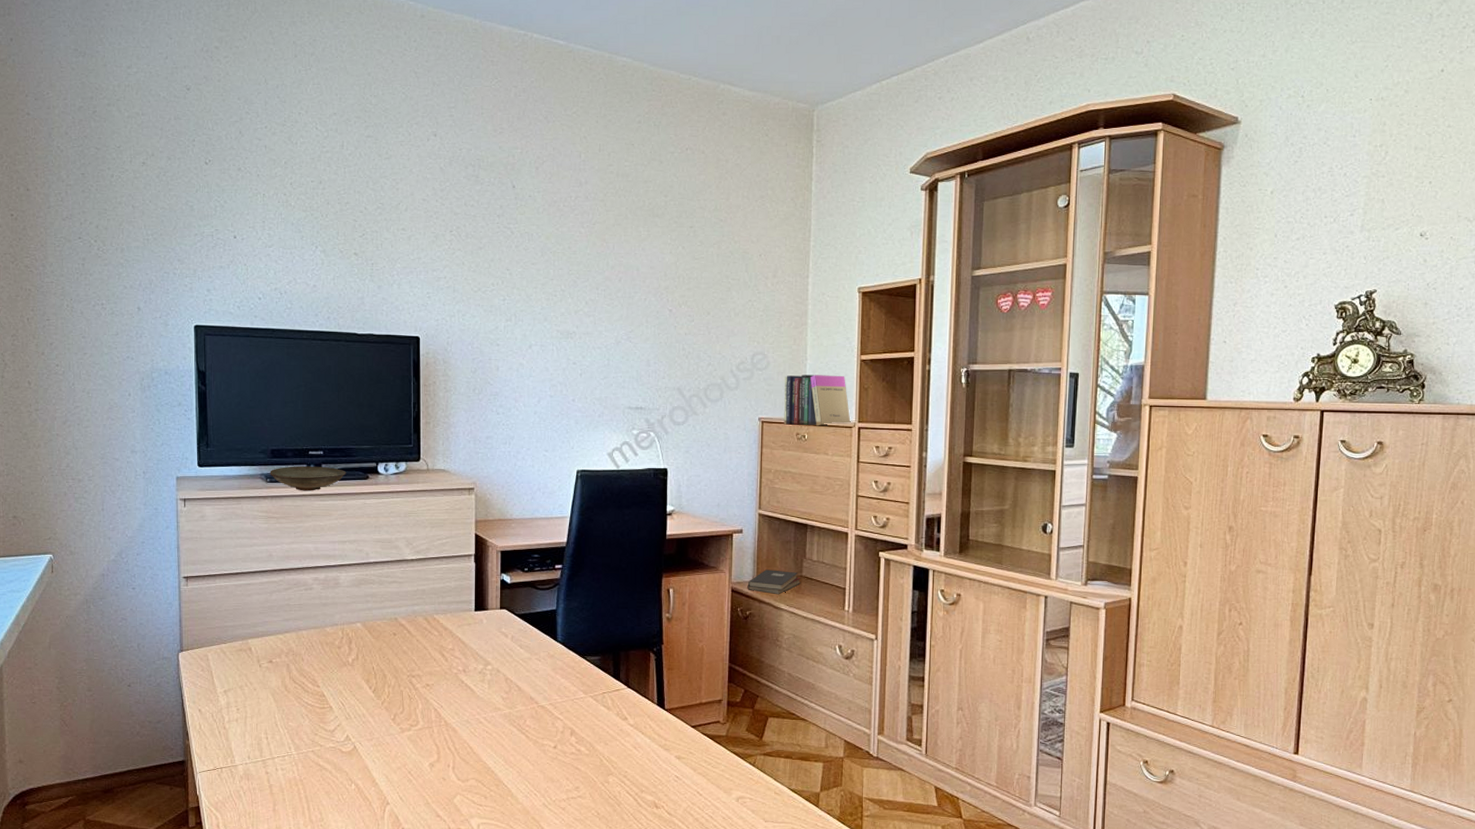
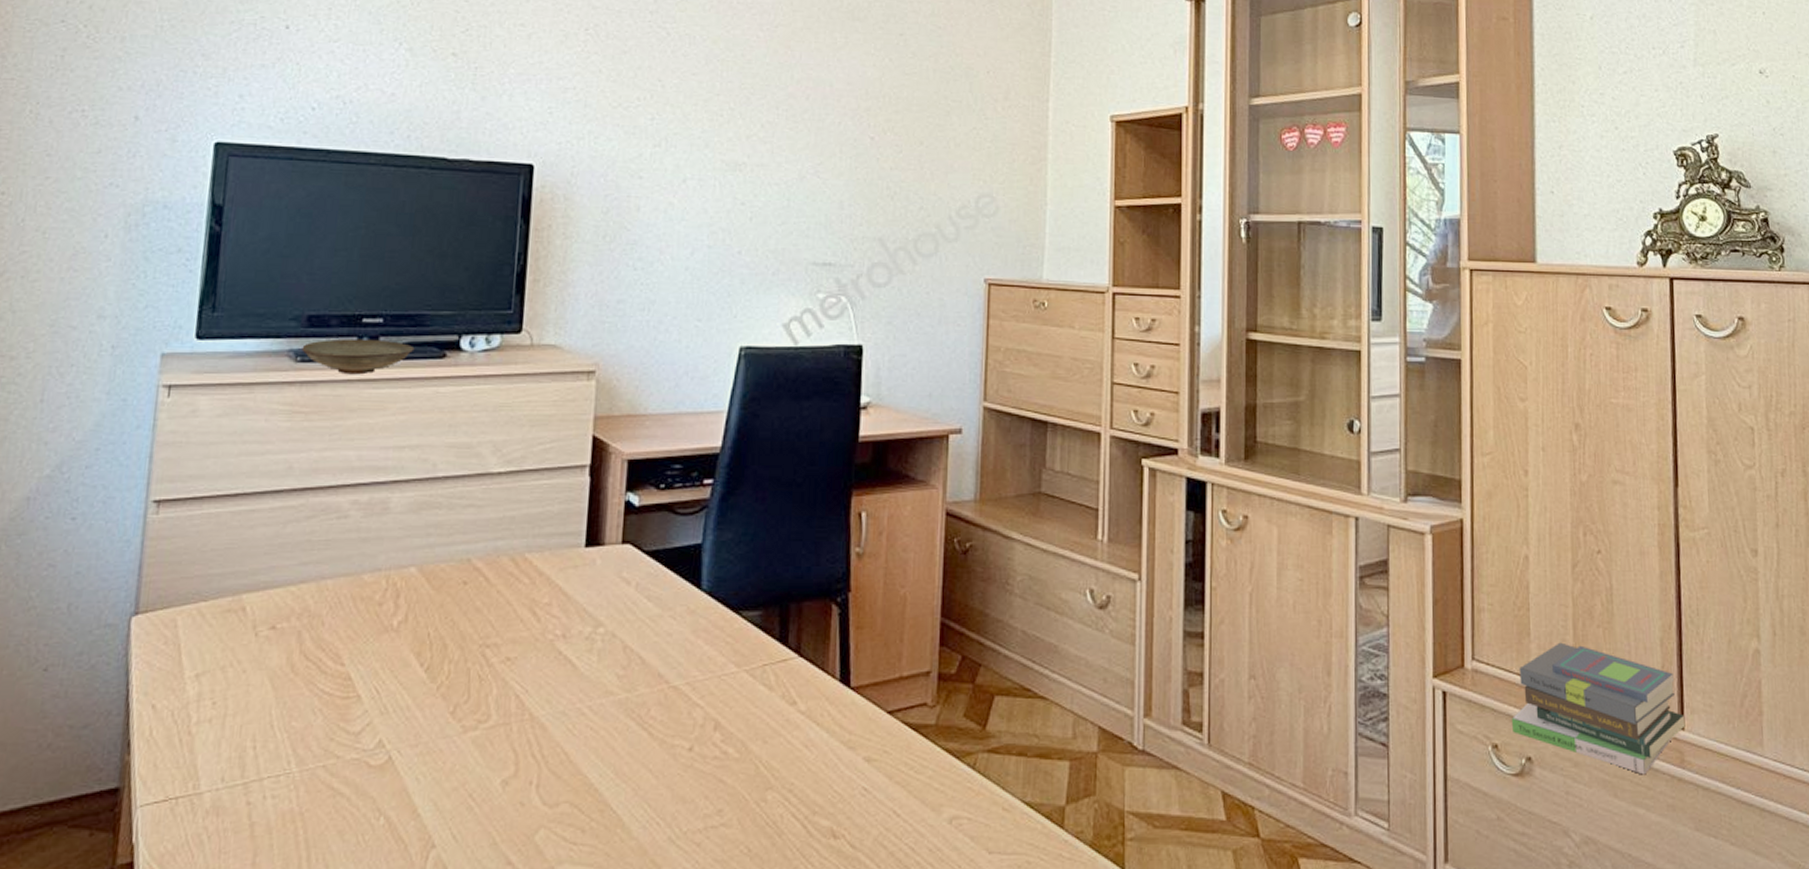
hardback book: present [747,569,801,595] -> none [967,484,1039,519]
books: present [784,375,851,426] -> none [1017,224,1103,291]
books: none [1159,689,1300,785] -> present [1511,642,1685,775]

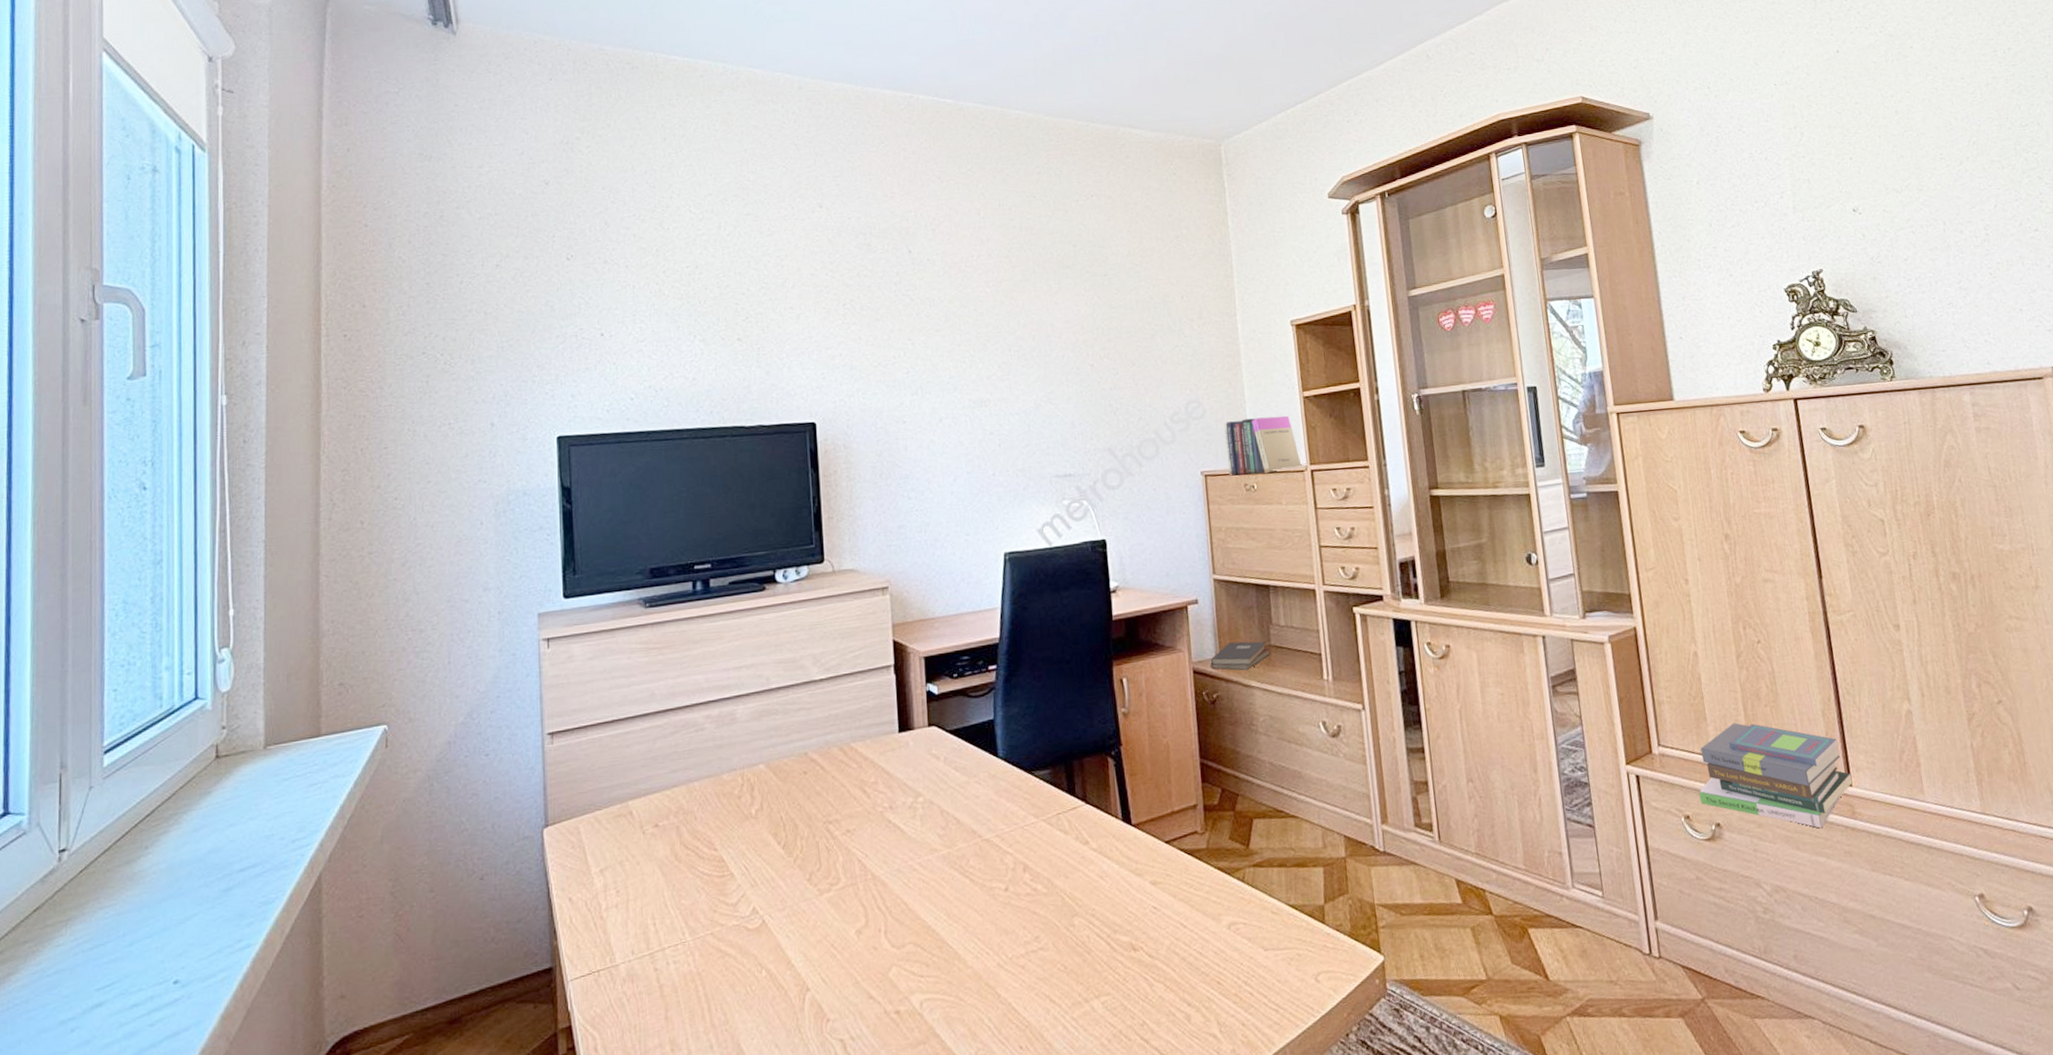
decorative bowl: present [301,338,415,375] -> none [649,581,739,614]
hardback book: none [967,484,1039,519] -> present [1210,641,1270,671]
books: none [1017,224,1103,291] -> present [1224,415,1302,476]

